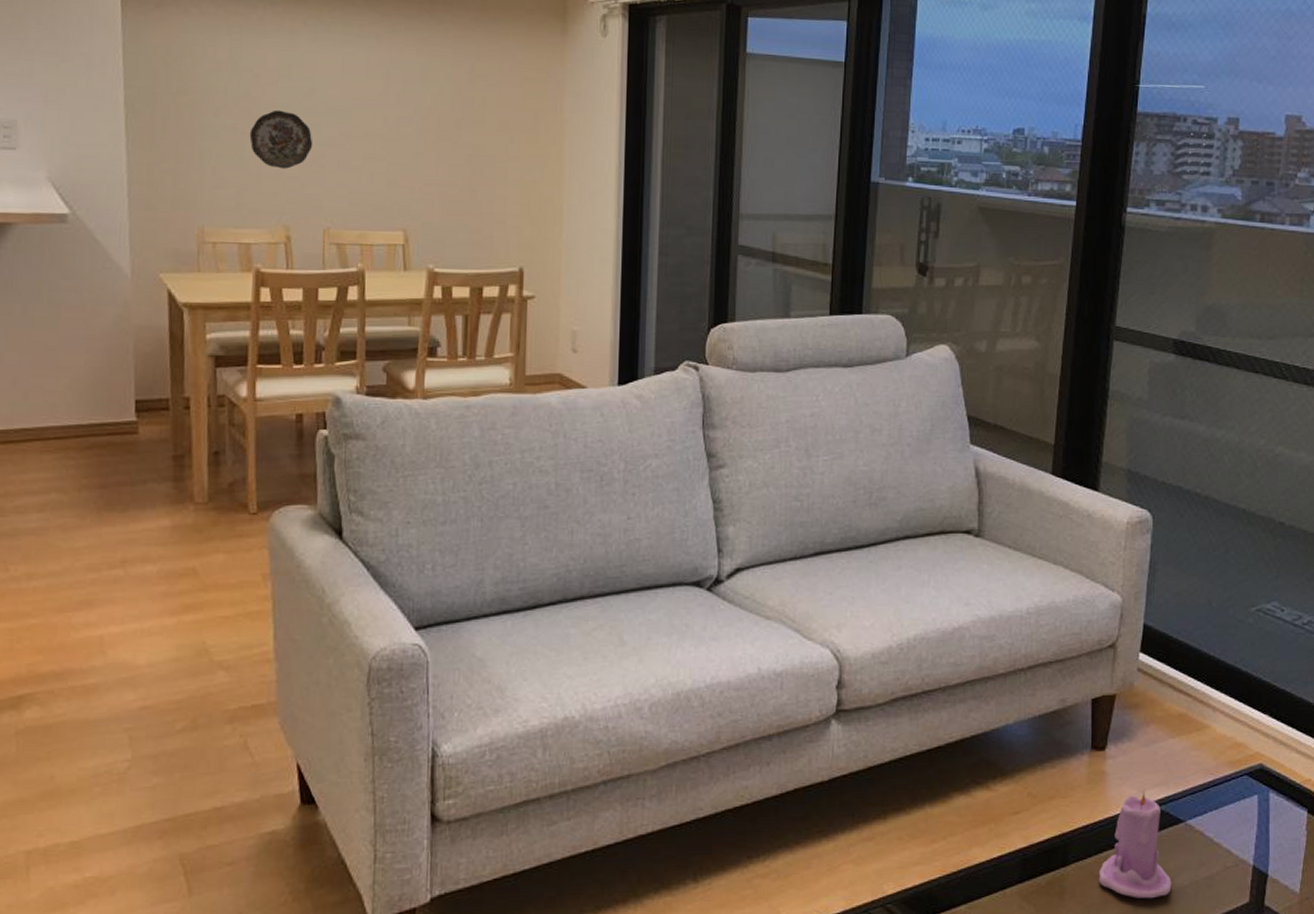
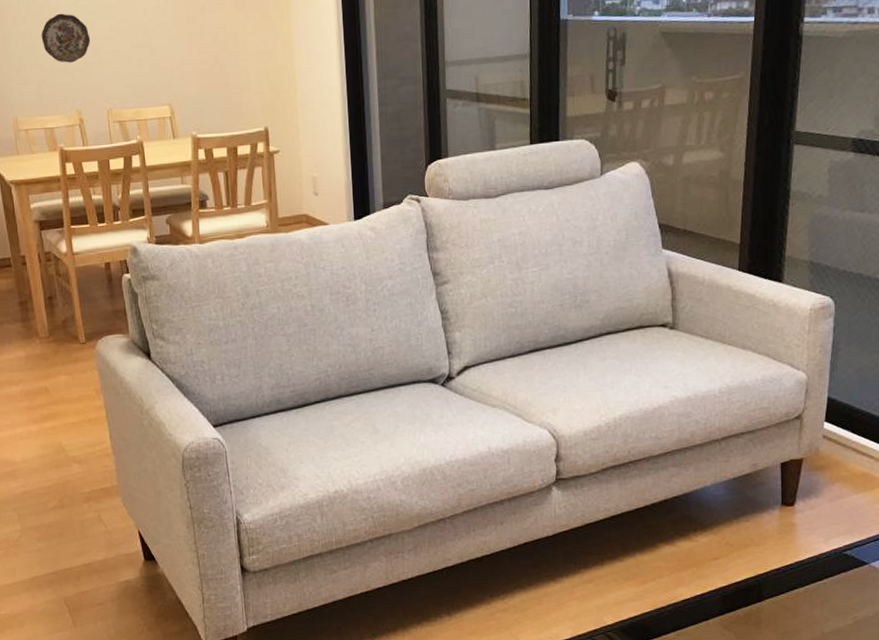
candle: present [1098,790,1172,899] -> none [790,538,857,628]

